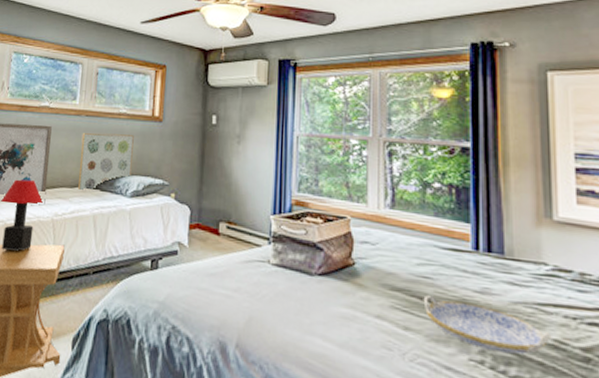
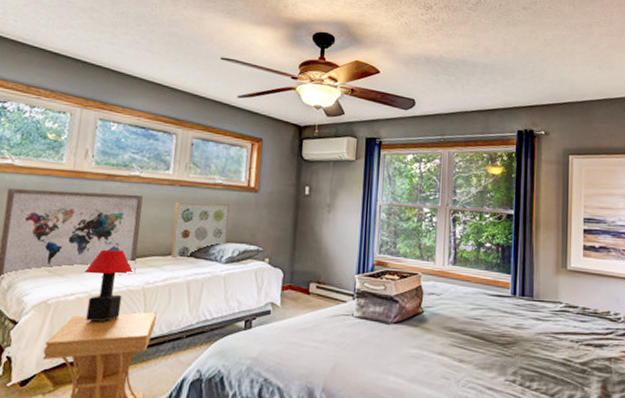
serving tray: present [423,294,552,355] -> none [474,332,562,373]

